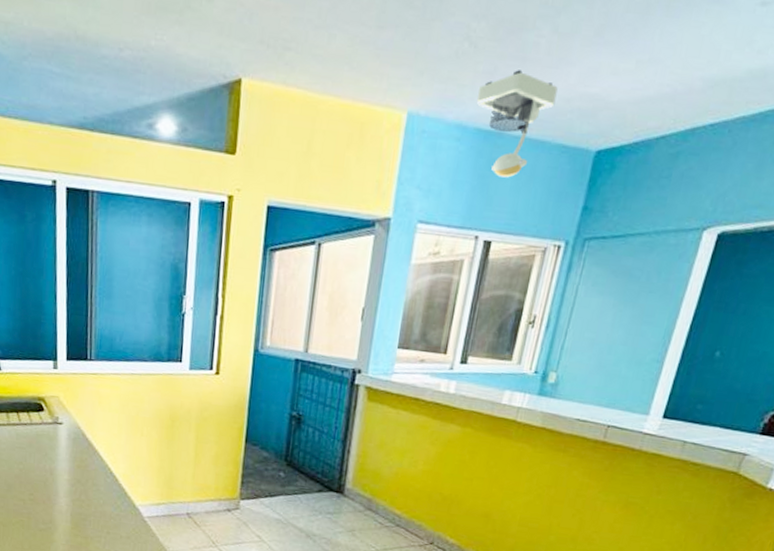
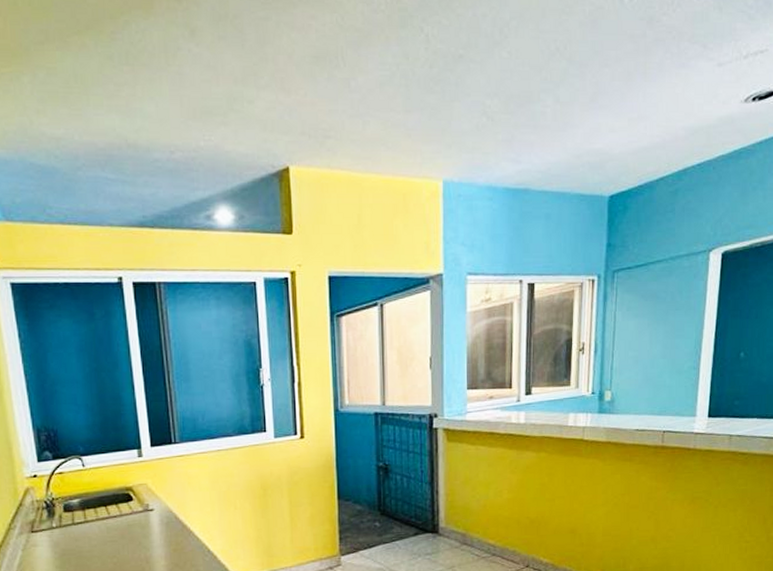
ceiling light: present [476,70,558,178] -> none [501,136,568,227]

